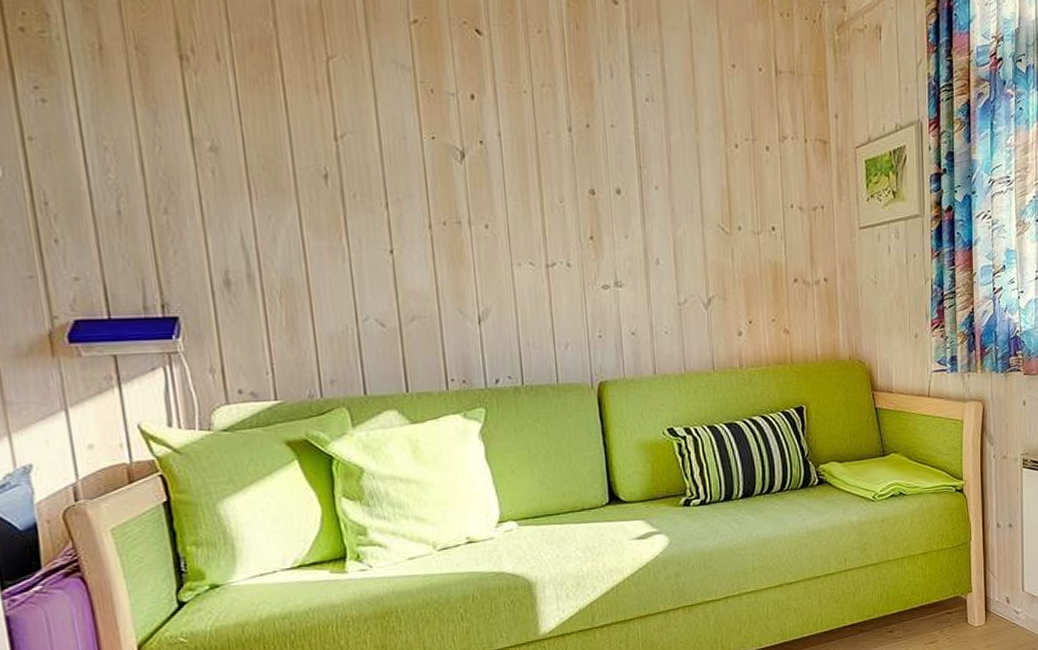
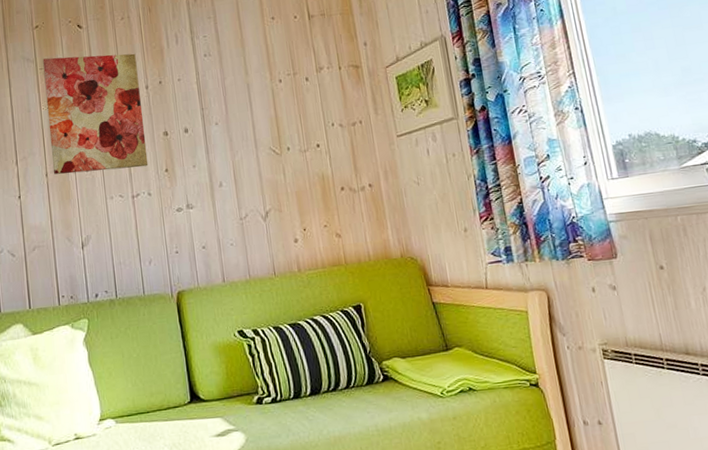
wall art: none [424,69,569,230] -> present [43,53,148,174]

